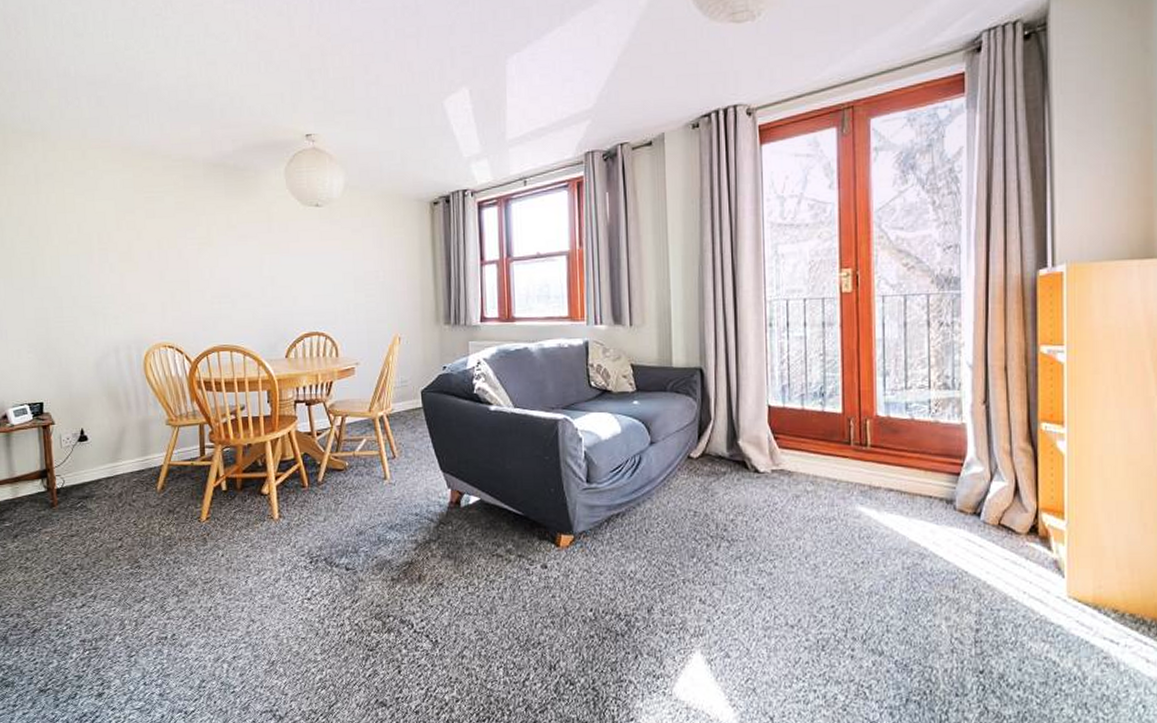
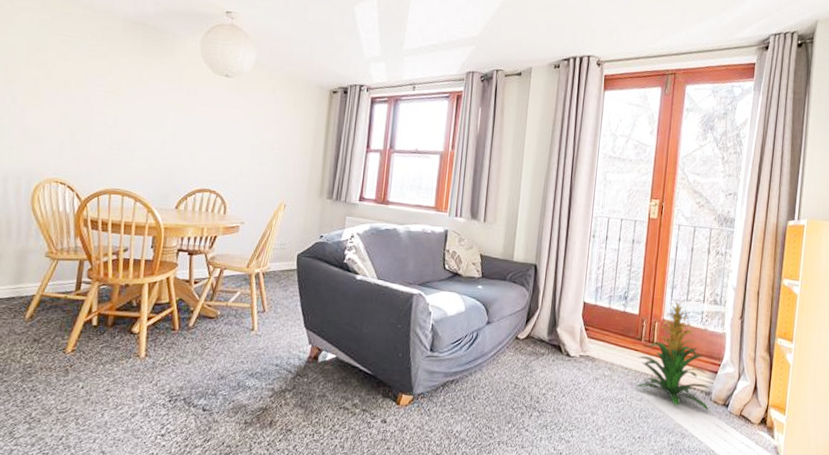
indoor plant: none [847,388,953,523] -> present [636,299,710,411]

